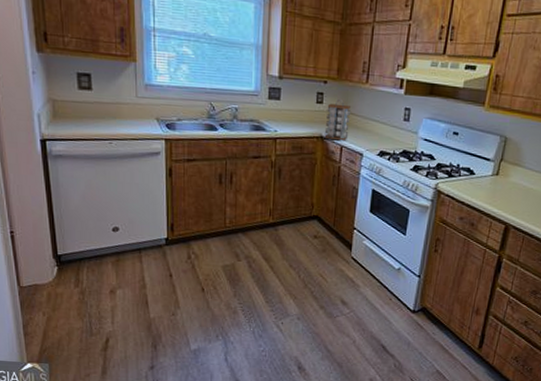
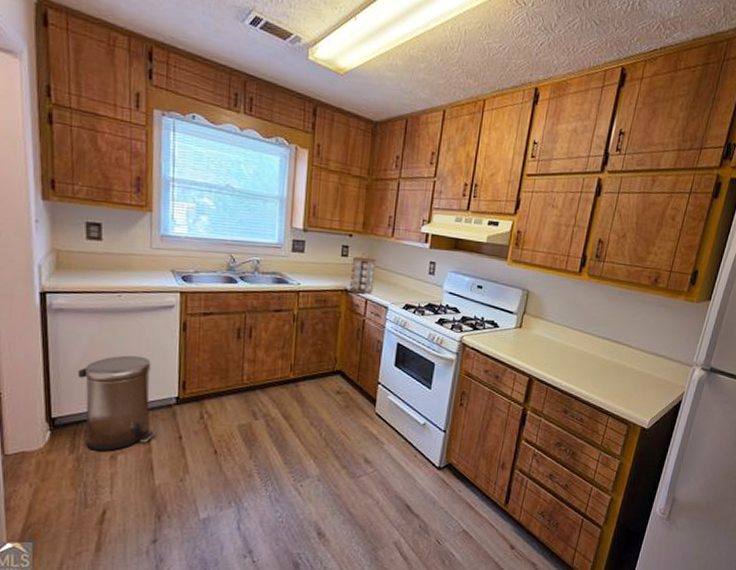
pedal bin: none [77,198,150,287] -> present [77,355,157,452]

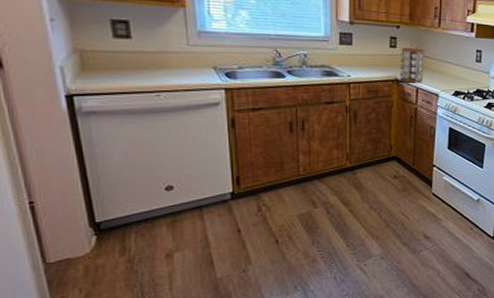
pedal bin: present [77,355,157,452] -> none [119,155,214,252]

